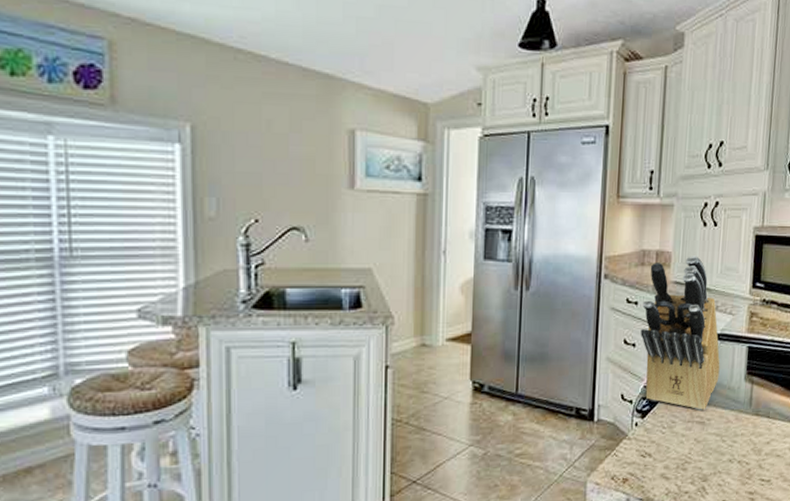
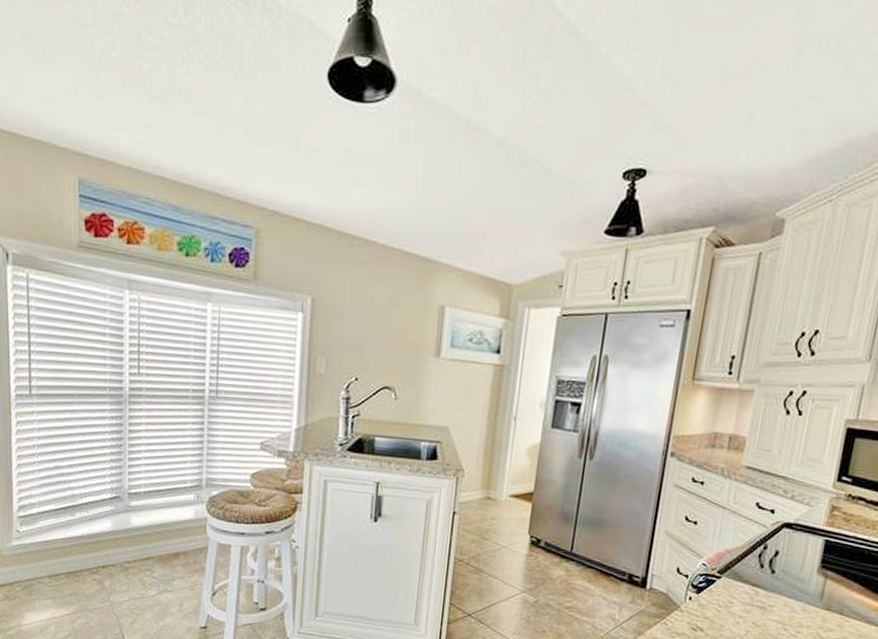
knife block: present [640,256,720,410] -> none [702,442,792,596]

